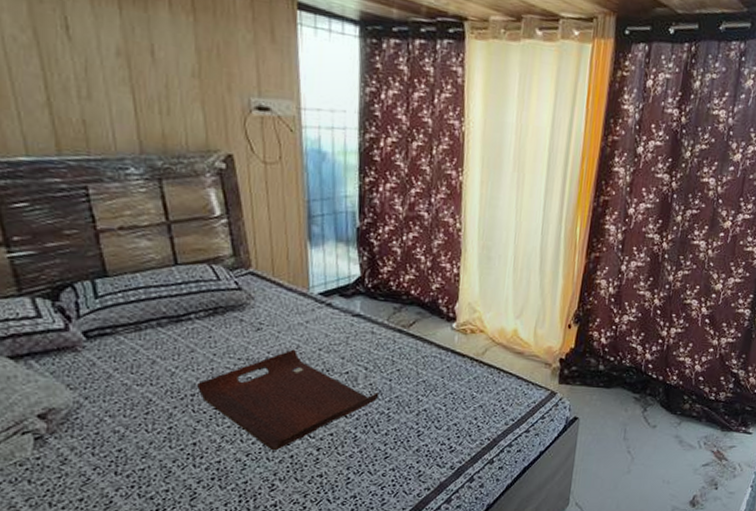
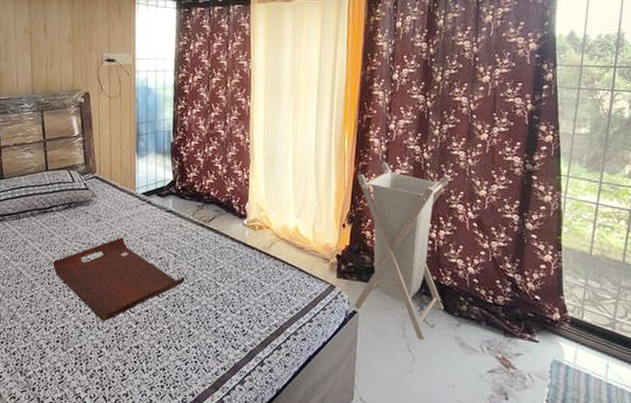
laundry hamper: none [575,253,688,442] -> present [354,162,450,341]

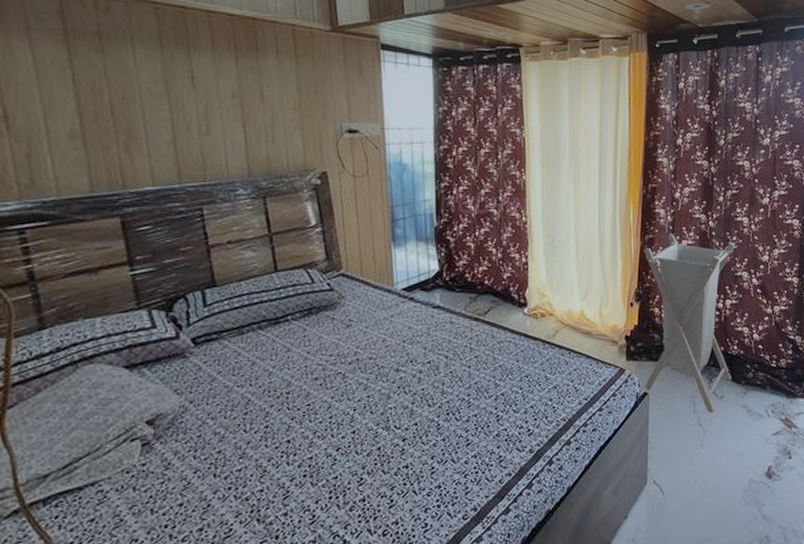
serving tray: present [53,237,185,322] -> none [292,343,460,444]

